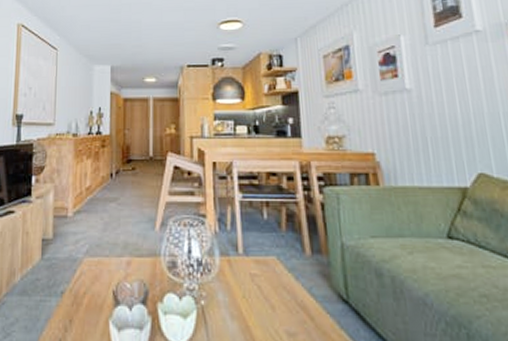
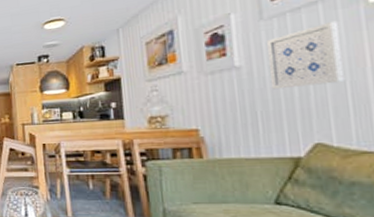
wall art: none [433,53,500,116] -> present [267,20,346,90]

